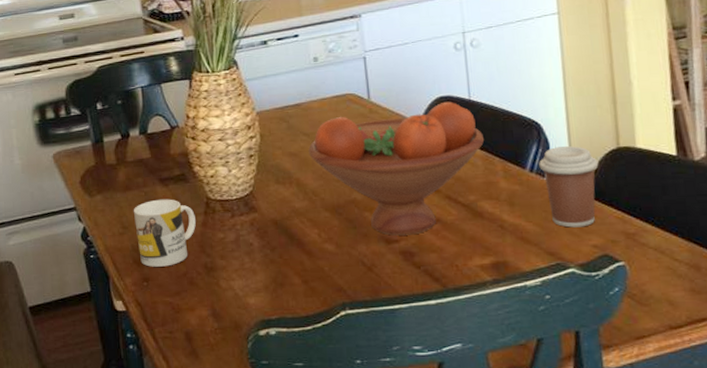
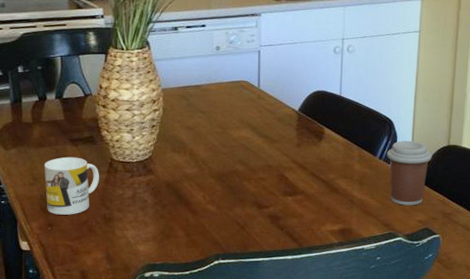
fruit bowl: present [308,101,485,236] -> none [203,95,348,203]

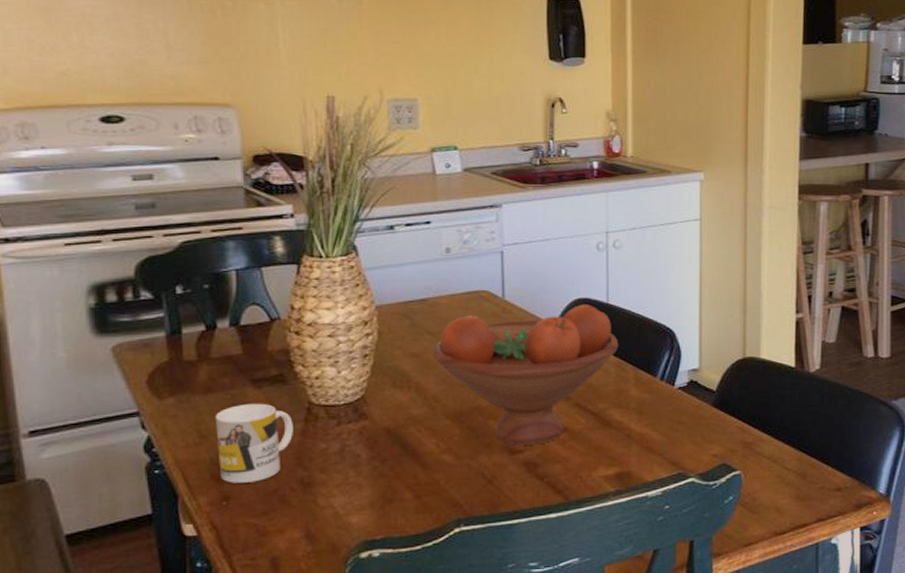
fruit bowl: none [203,95,348,203] -> present [432,304,619,446]
coffee cup: present [387,141,432,206] -> none [670,355,725,437]

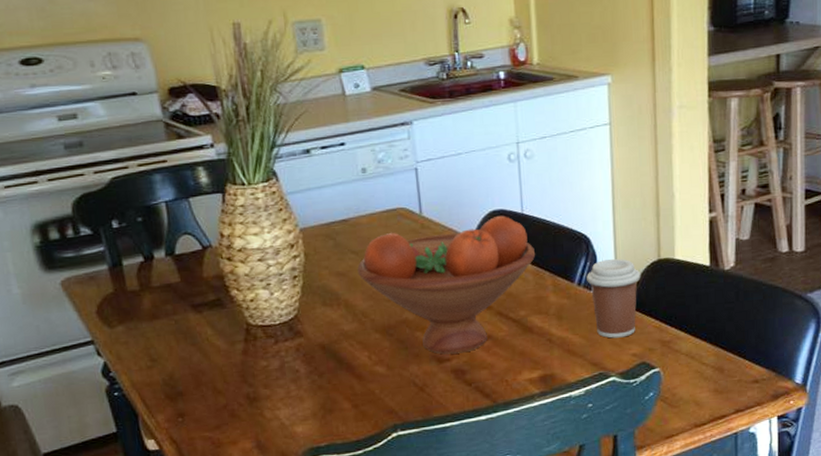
mug: present [215,403,293,483] -> none [162,326,236,401]
coffee cup: none [670,355,725,437] -> present [586,259,641,338]

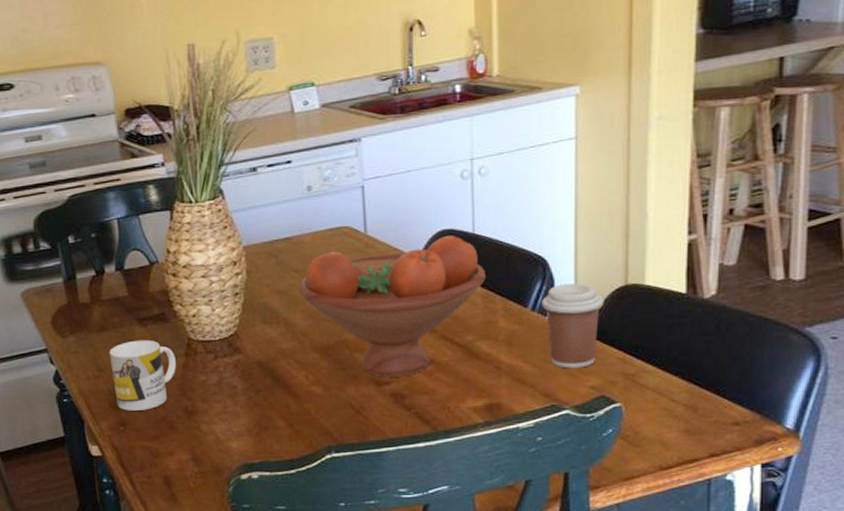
mug: none [162,326,236,401] -> present [109,340,176,411]

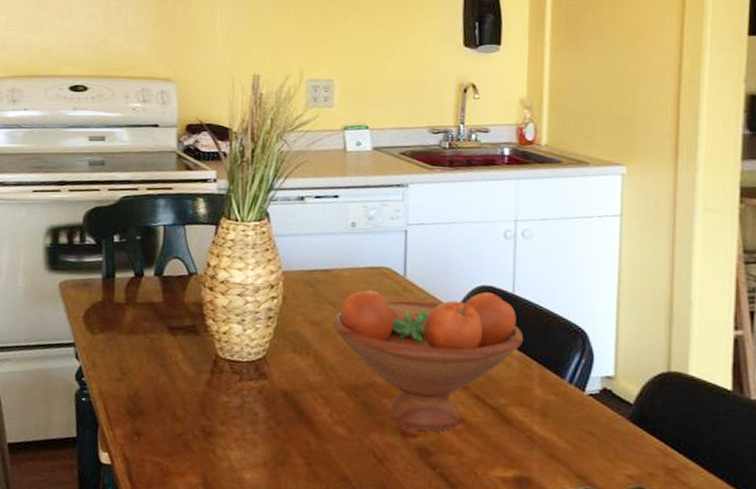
mug: present [109,340,176,411] -> none [134,348,201,423]
coffee cup: present [542,283,604,369] -> none [580,360,645,454]

